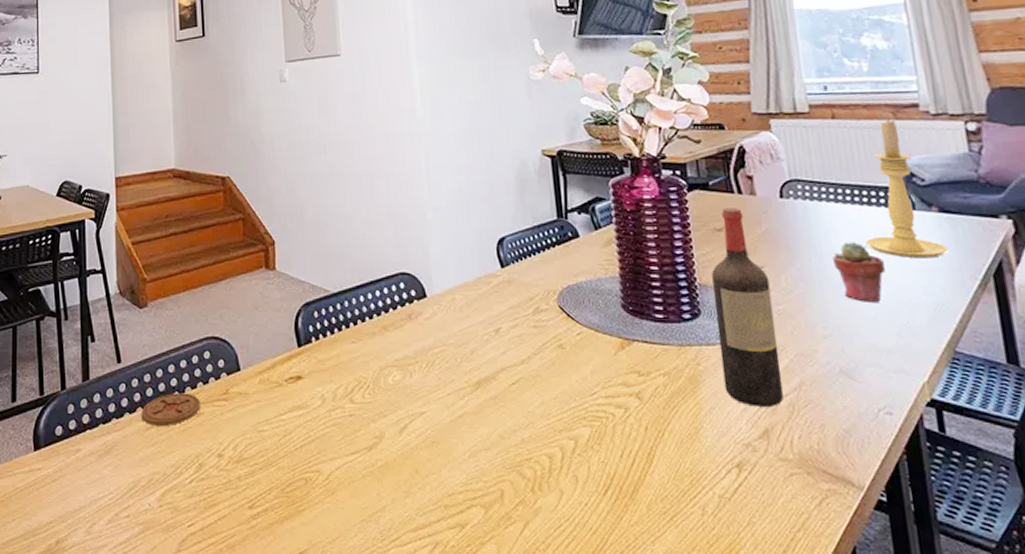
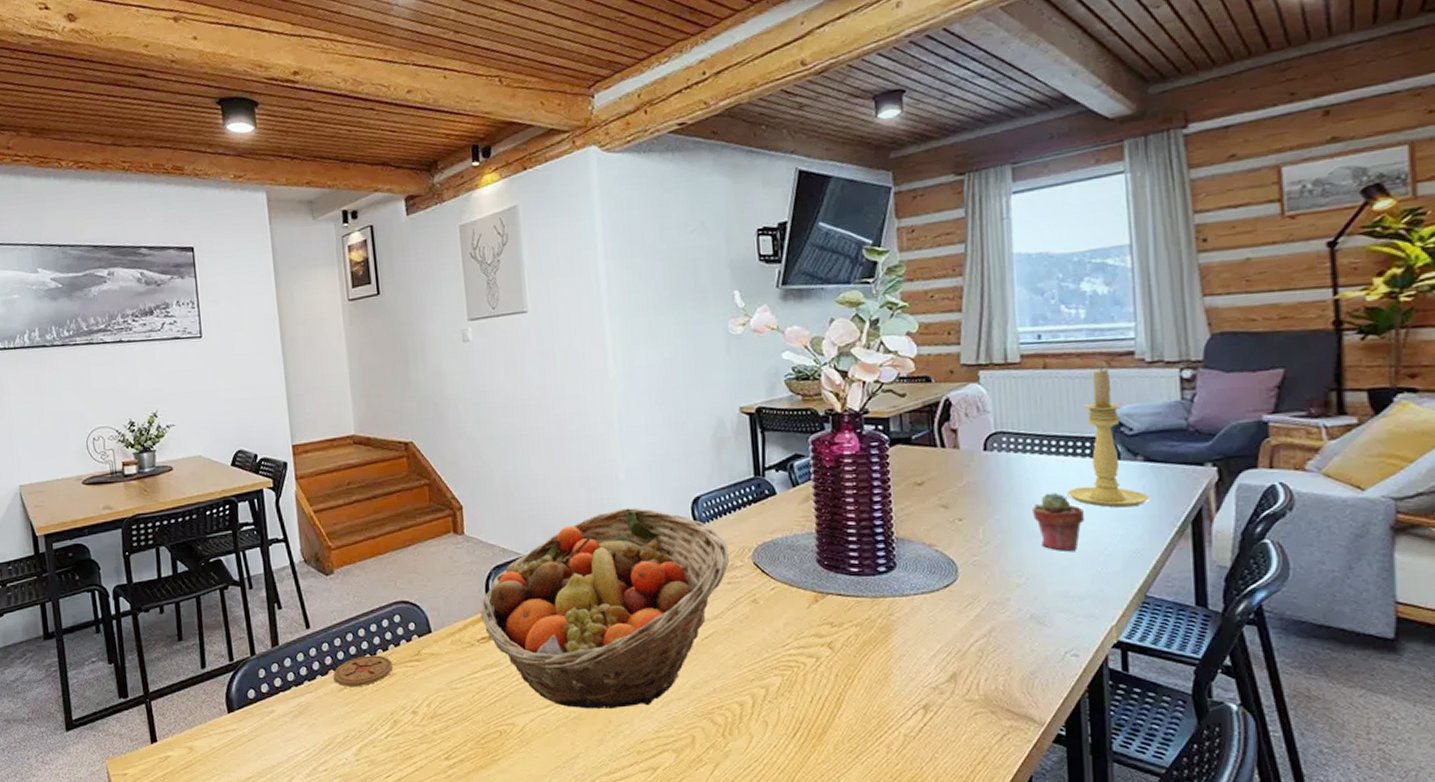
fruit basket: none [289,247,535,457] -> present [480,508,729,709]
wine bottle: present [712,208,784,407] -> none [909,461,974,653]

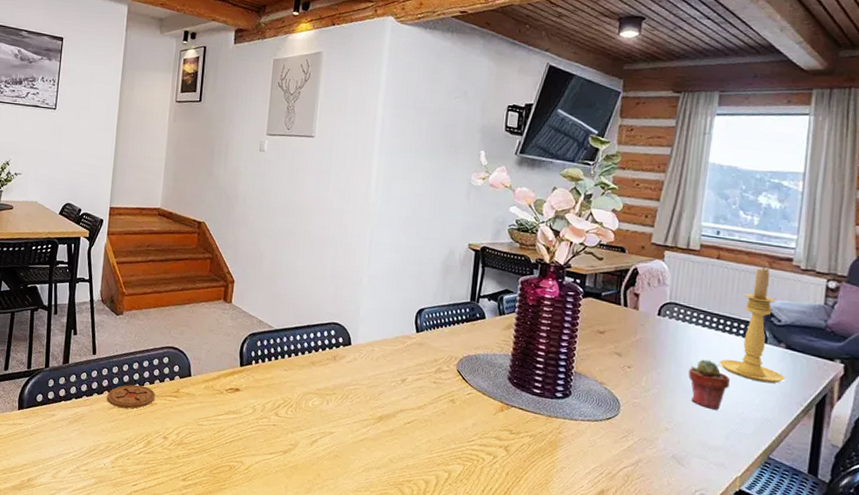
fruit basket: present [480,508,729,709] -> none [232,306,439,469]

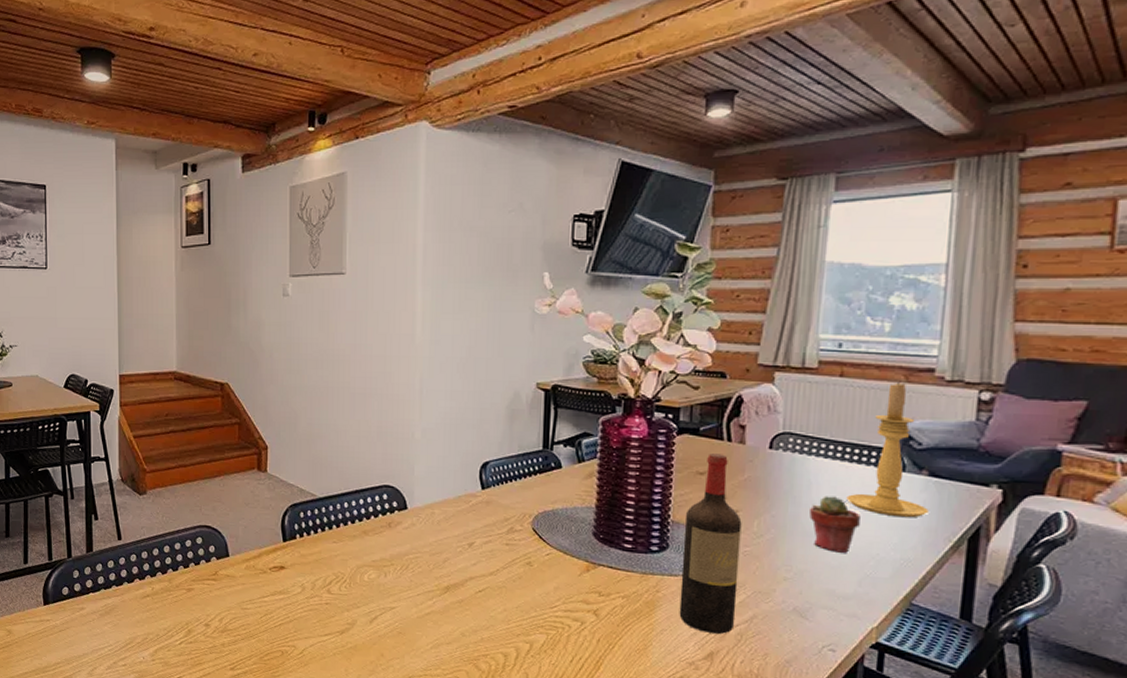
coaster: present [107,384,155,409] -> none [138,570,191,596]
wine bottle: none [577,316,633,474] -> present [679,453,742,634]

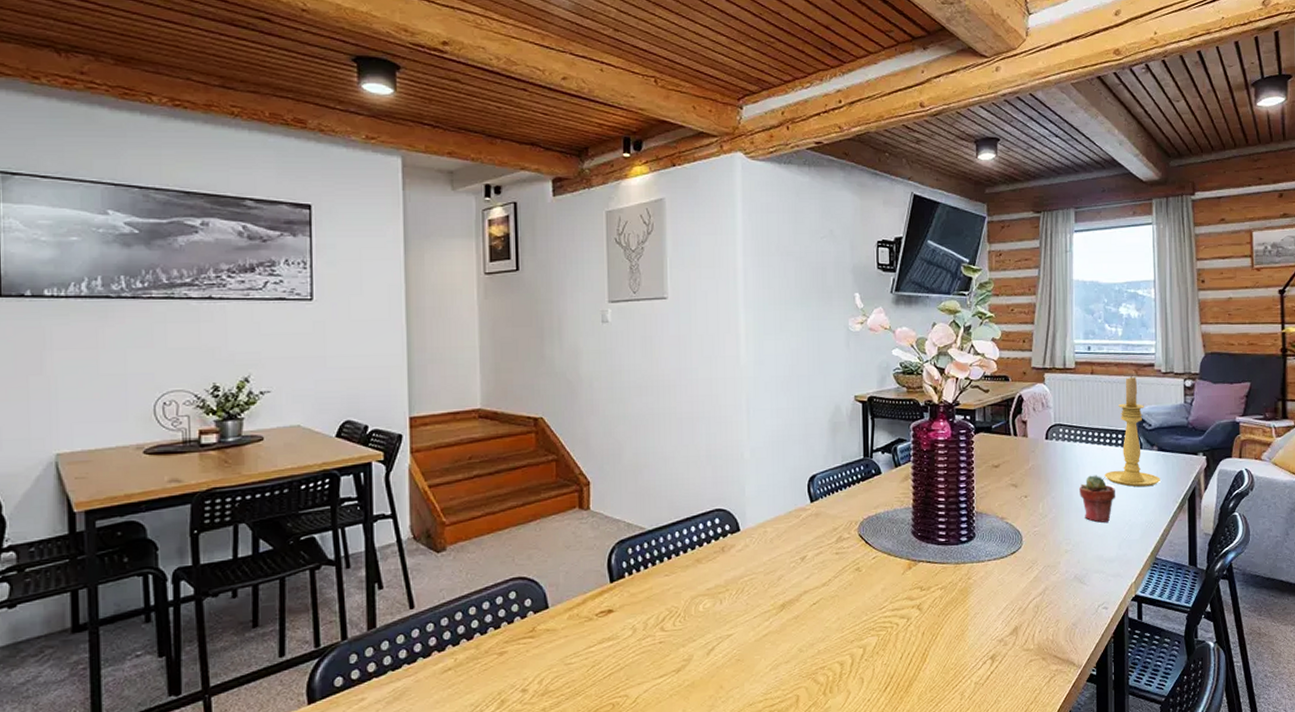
wine bottle: present [679,453,742,634] -> none [986,447,1032,610]

